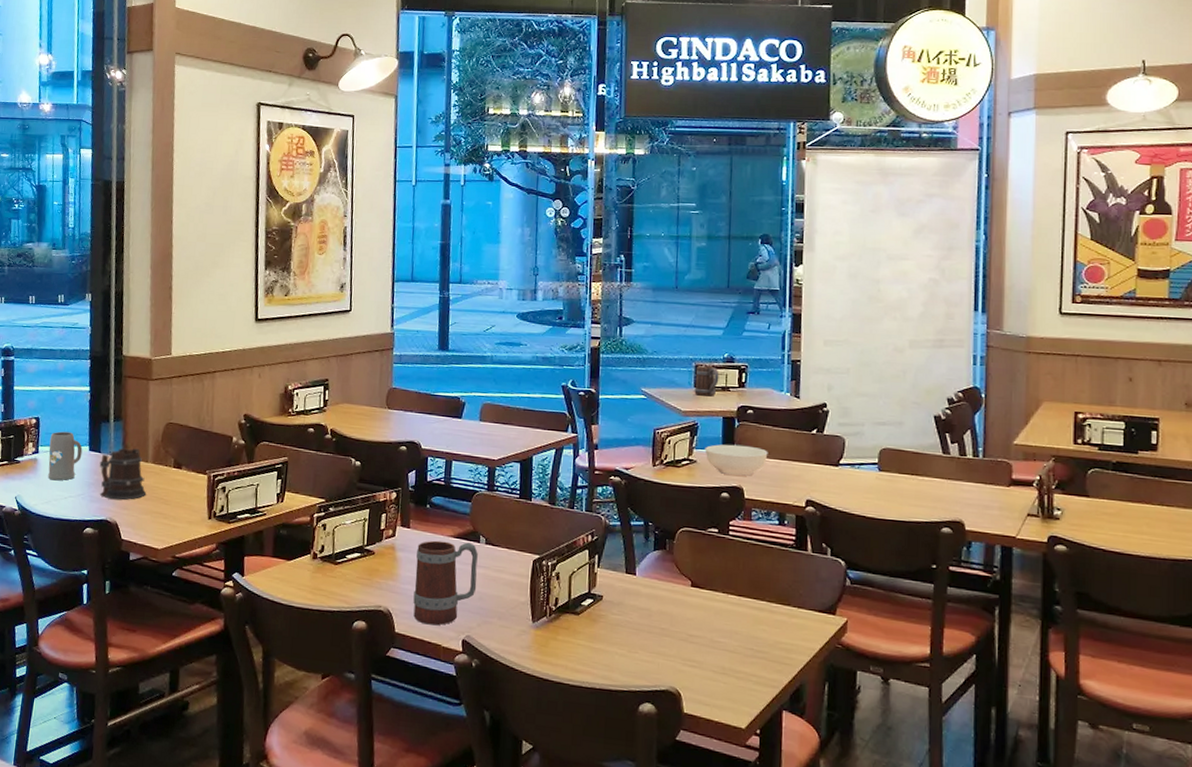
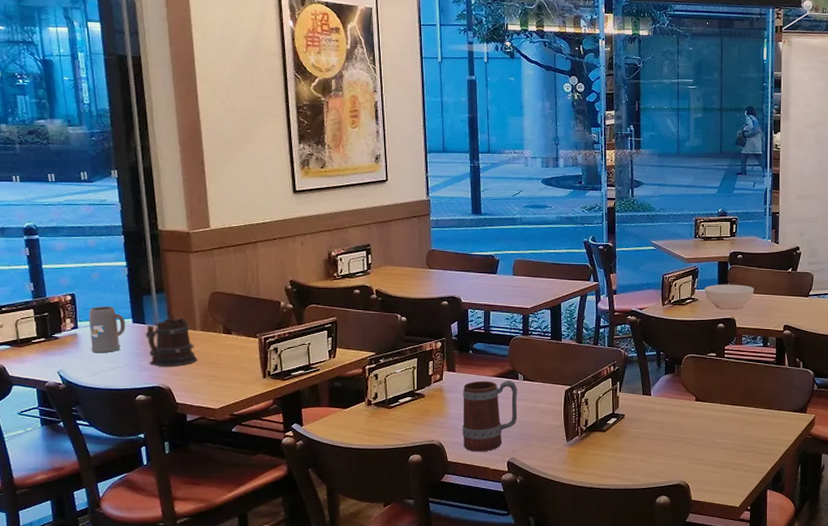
beer mug: present [694,365,719,397] -> none [695,219,715,245]

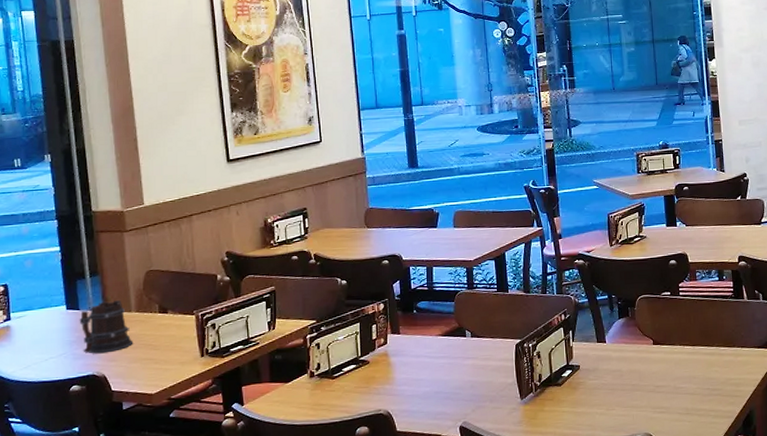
beer mug: present [89,306,126,353] -> none [22,294,59,345]
beer mug: present [462,380,518,452] -> none [409,338,468,419]
bowl: present [704,284,755,310] -> none [652,217,704,245]

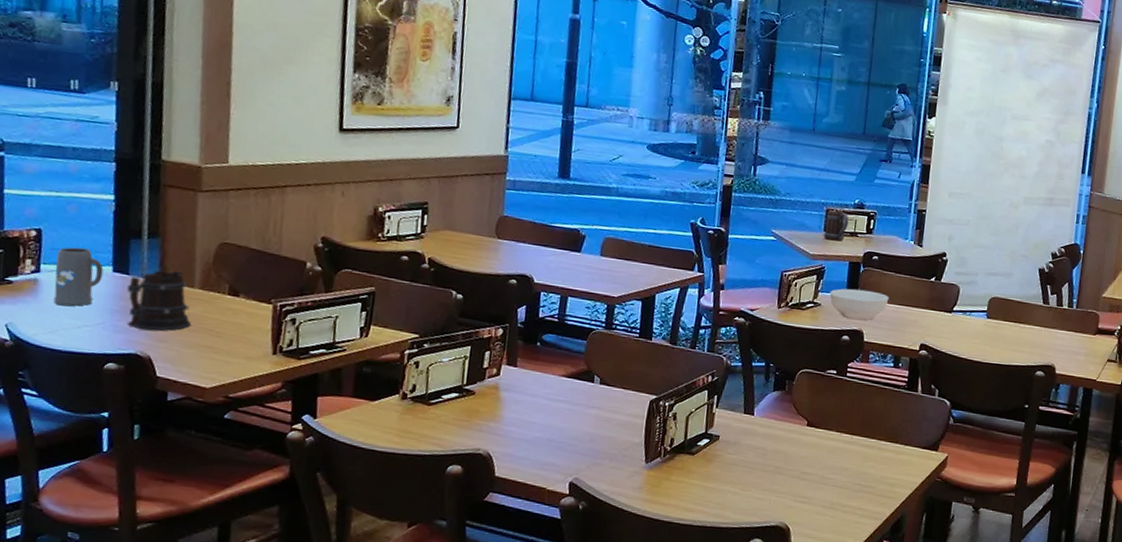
beer mug: none [22,294,59,345] -> present [53,247,104,306]
beer mug: none [637,153,658,180] -> present [823,210,849,241]
bowl: none [652,217,704,245] -> present [829,288,889,320]

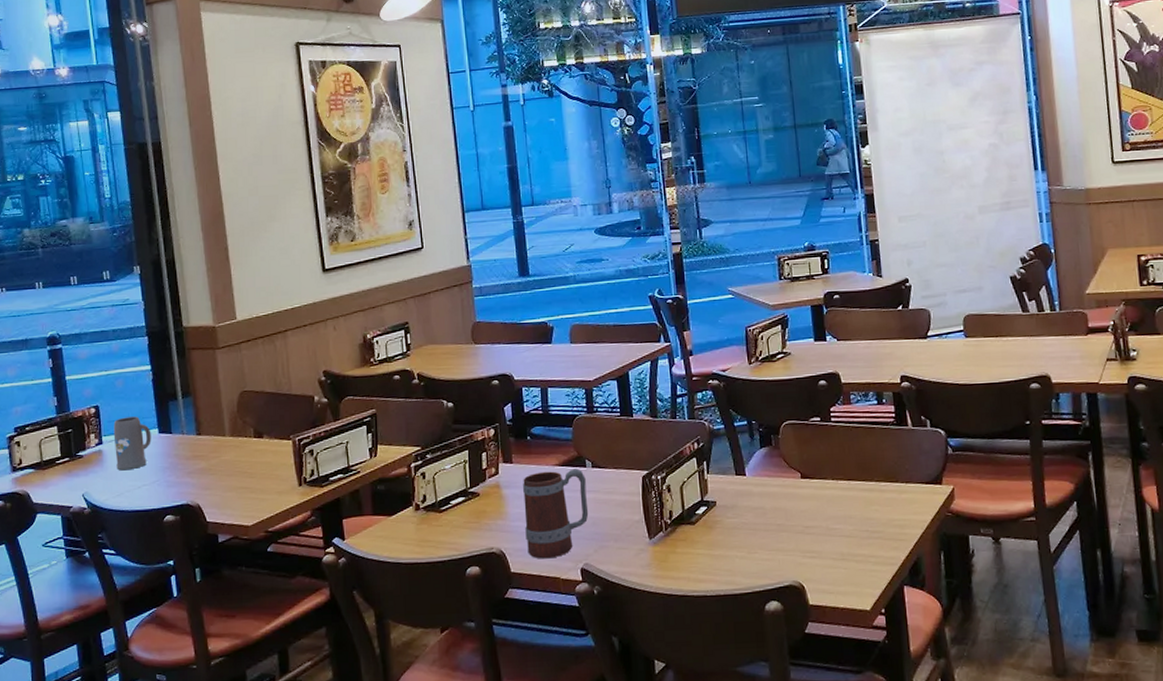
beer mug: present [126,270,192,331] -> none [172,424,228,481]
beer mug: none [516,380,591,468] -> present [523,468,589,559]
beer mug: present [823,210,849,241] -> none [779,256,803,288]
bowl: present [829,288,889,320] -> none [797,330,859,363]

